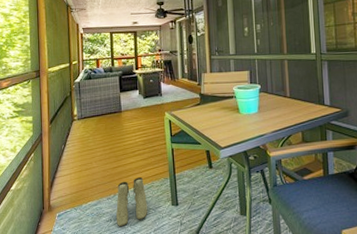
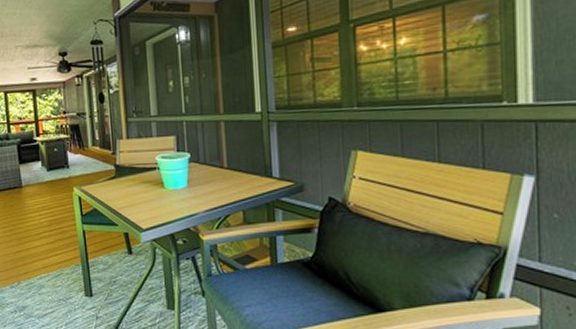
boots: present [115,177,147,226] -> none [21,264,57,318]

